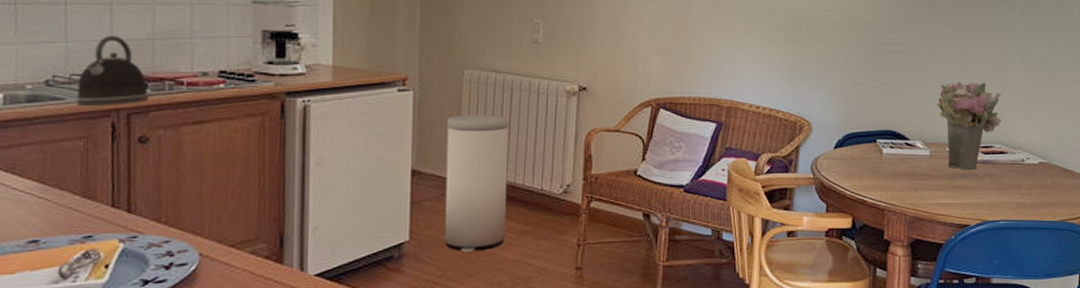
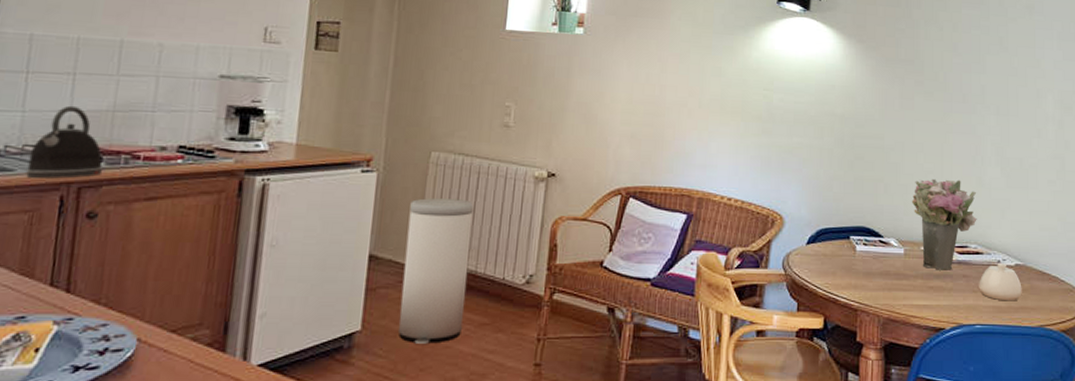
sugar bowl: none [1002,162,1046,198] -> present [978,263,1022,301]

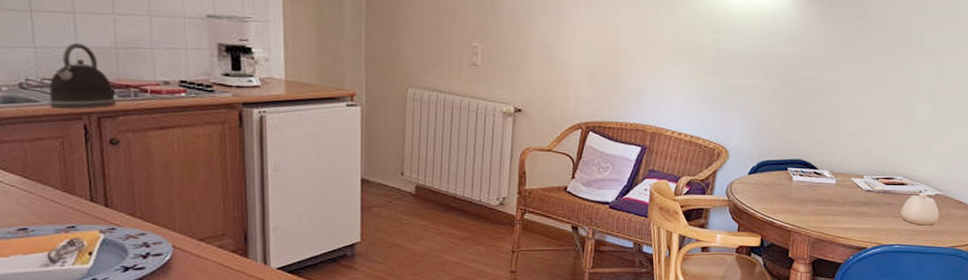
pedal bin: present [397,198,474,345] -> none [392,130,450,255]
flower bouquet: present [911,178,977,270] -> none [845,117,907,199]

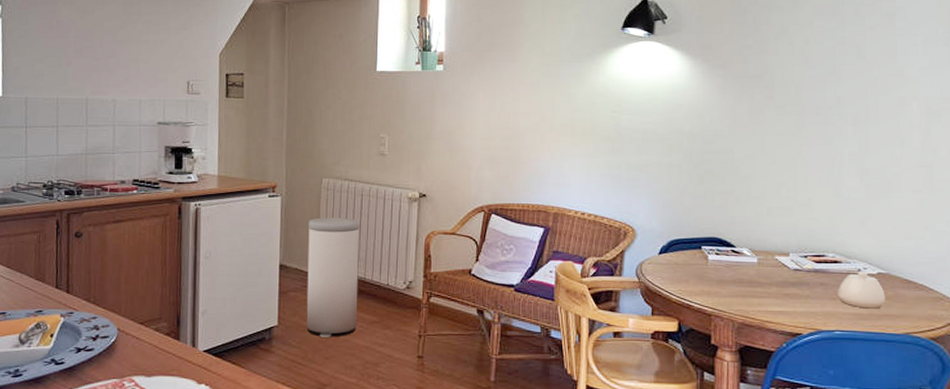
kettle: present [48,42,117,110] -> none [31,151,83,208]
pedal bin: none [392,130,450,255] -> present [306,217,360,338]

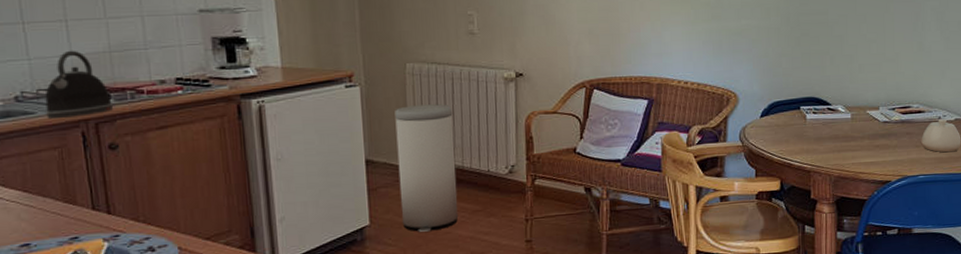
kettle: none [31,151,83,208] -> present [44,50,114,120]

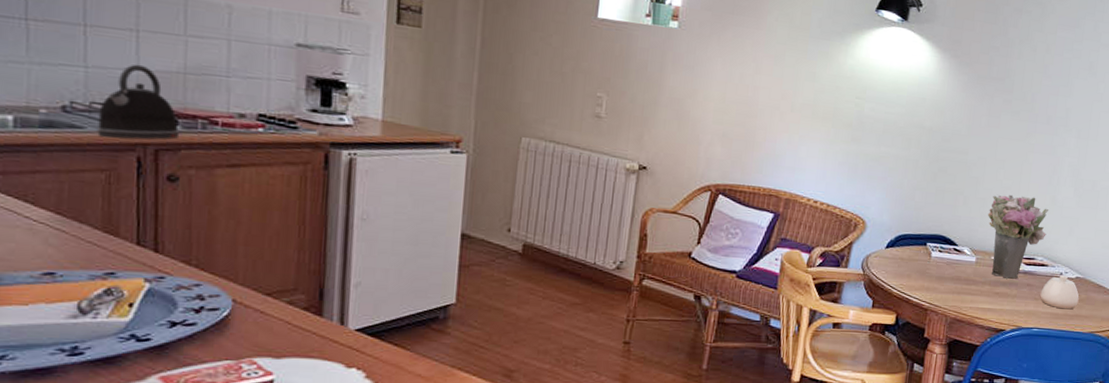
pedal bin: present [395,104,459,233] -> none [491,182,565,320]
flower bouquet: none [856,46,919,130] -> present [987,194,1049,279]

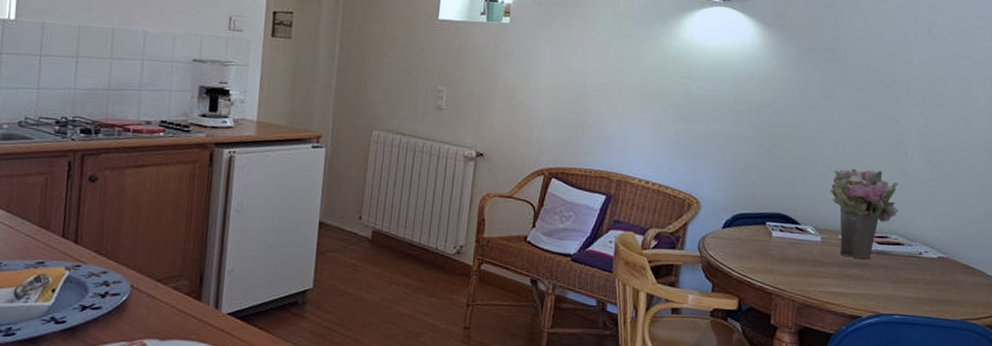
kettle: present [96,64,181,141] -> none [41,84,102,147]
sugar bowl: present [1039,275,1080,310] -> none [897,255,945,294]

